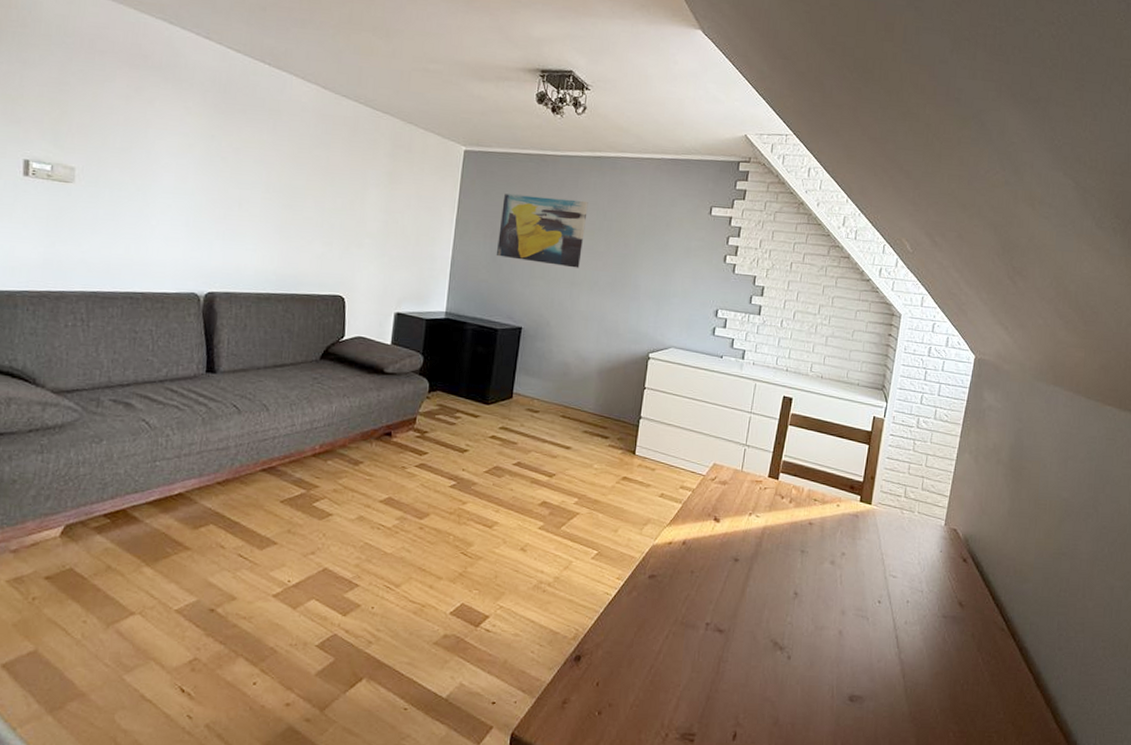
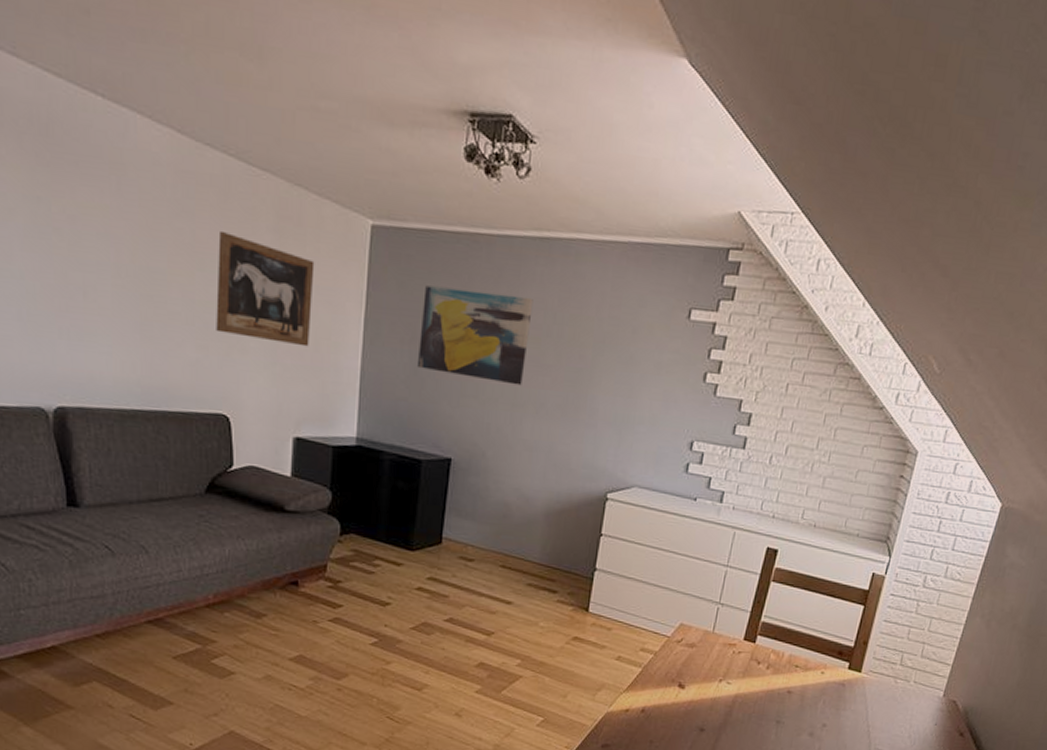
wall art: none [339,156,420,242] -> present [216,230,315,347]

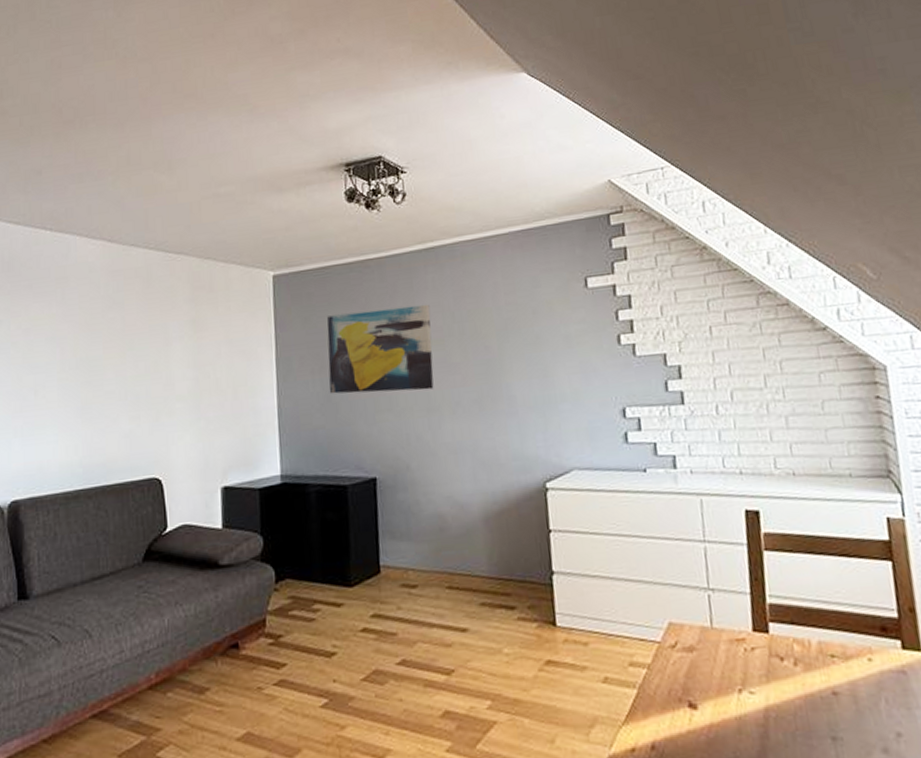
wall art: present [216,230,315,347] -> none [144,311,229,401]

